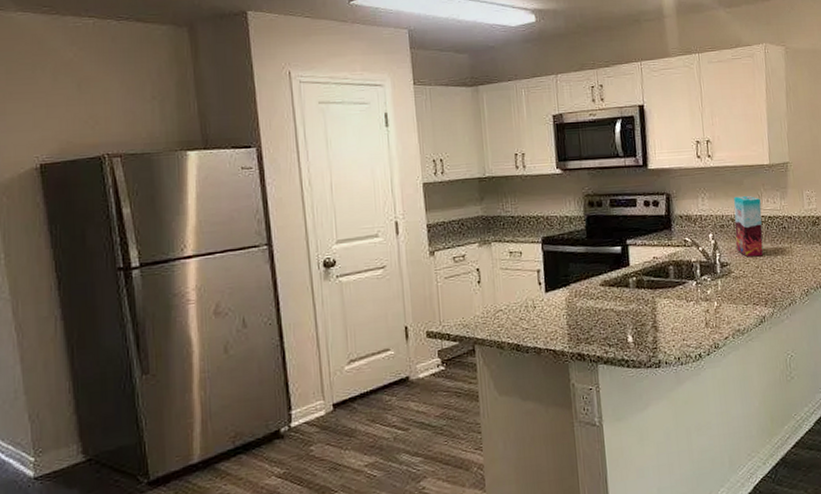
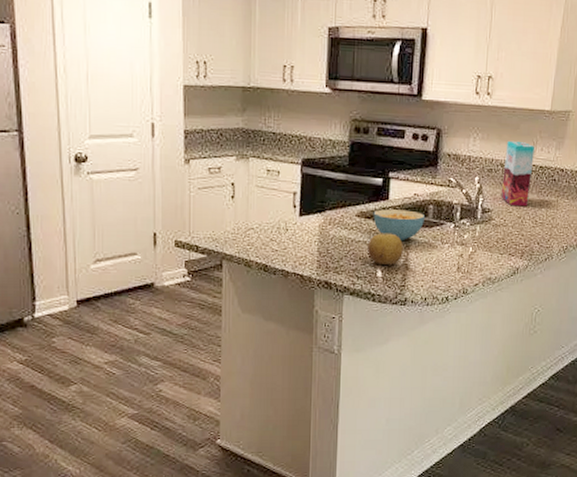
fruit: none [615,298,651,330] -> present [368,233,403,265]
cereal bowl: none [616,273,667,305] -> present [373,209,424,242]

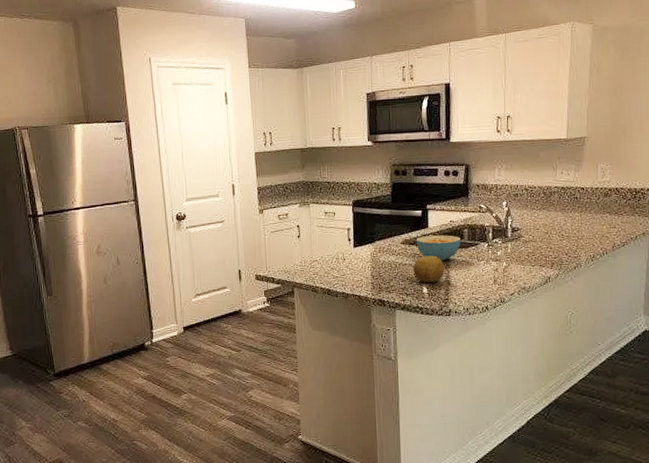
cereal box: present [500,140,534,207] -> none [527,167,555,224]

